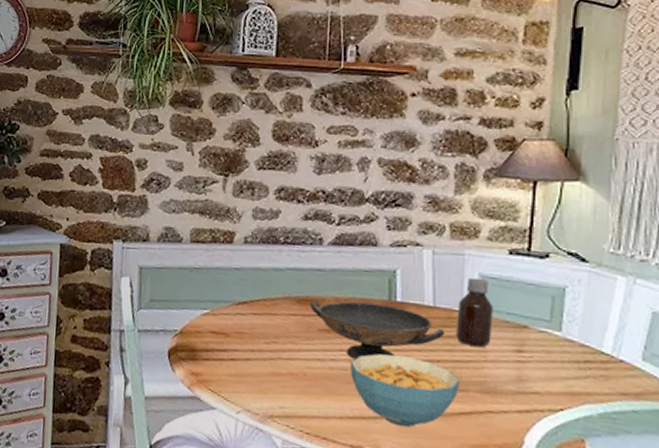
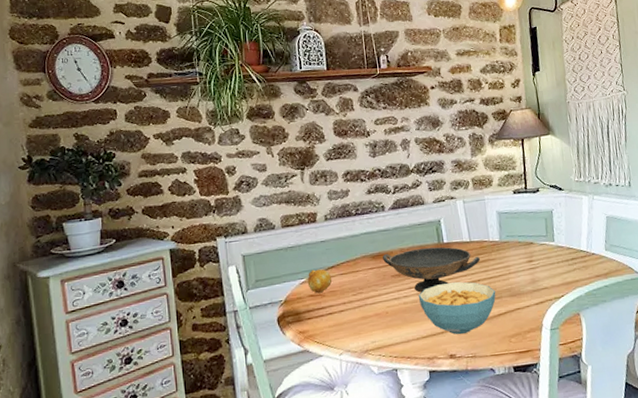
fruit: none [211,301,242,332] -> present [307,269,332,294]
bottle: present [456,277,493,347] -> none [486,215,511,265]

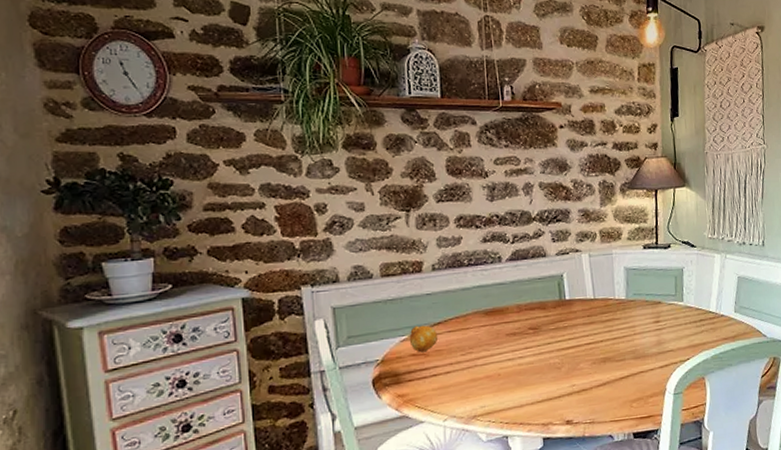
decorative bowl: present [383,247,480,293] -> none [497,304,604,354]
cereal bowl: present [418,282,496,335] -> none [535,342,619,399]

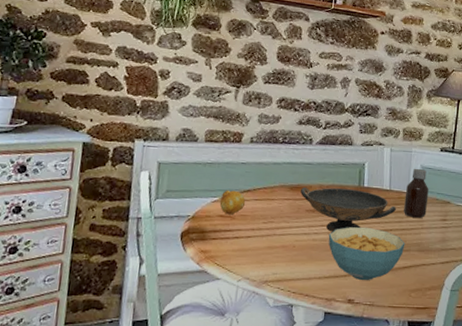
decorative bowl: none [497,304,604,354] -> present [301,187,396,232]
cereal bowl: none [535,342,619,399] -> present [328,227,405,281]
bottle: none [611,271,638,325] -> present [404,168,429,218]

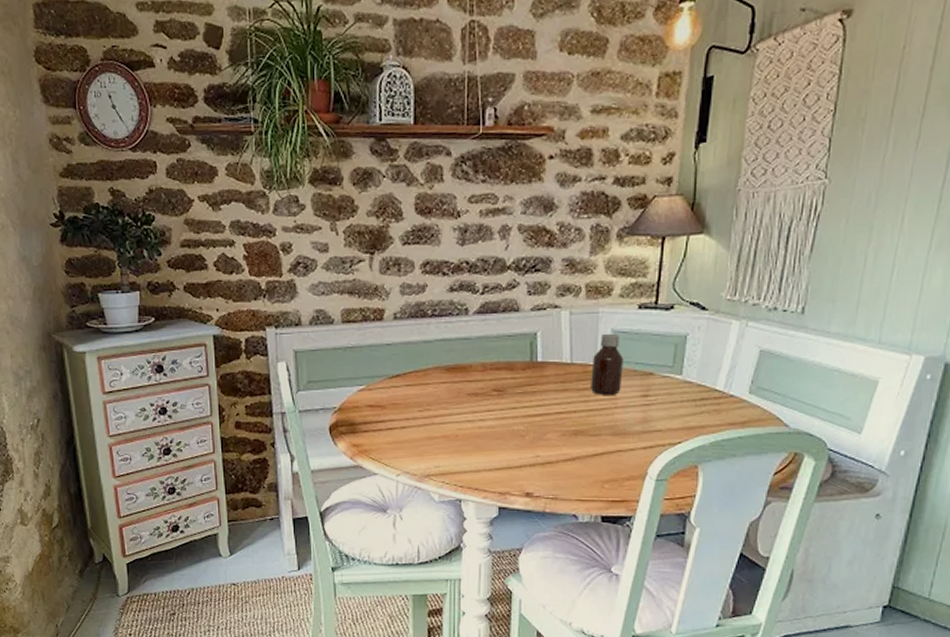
fruit: present [219,190,246,215] -> none [367,376,396,404]
decorative bowl: present [301,187,396,232] -> none [459,366,580,418]
cereal bowl: present [328,227,405,281] -> none [497,411,594,472]

